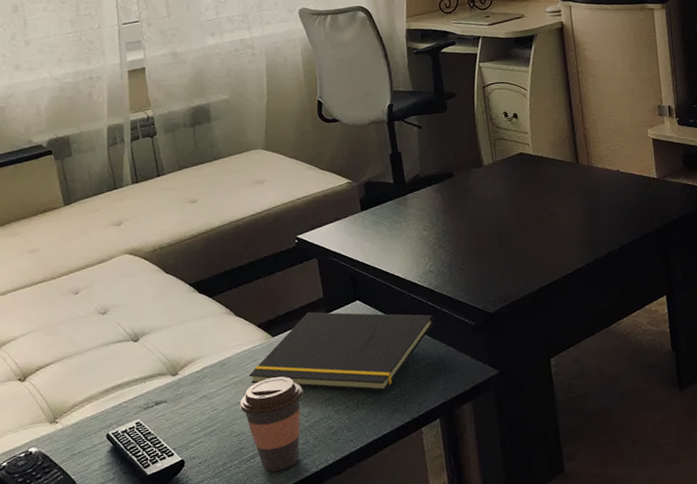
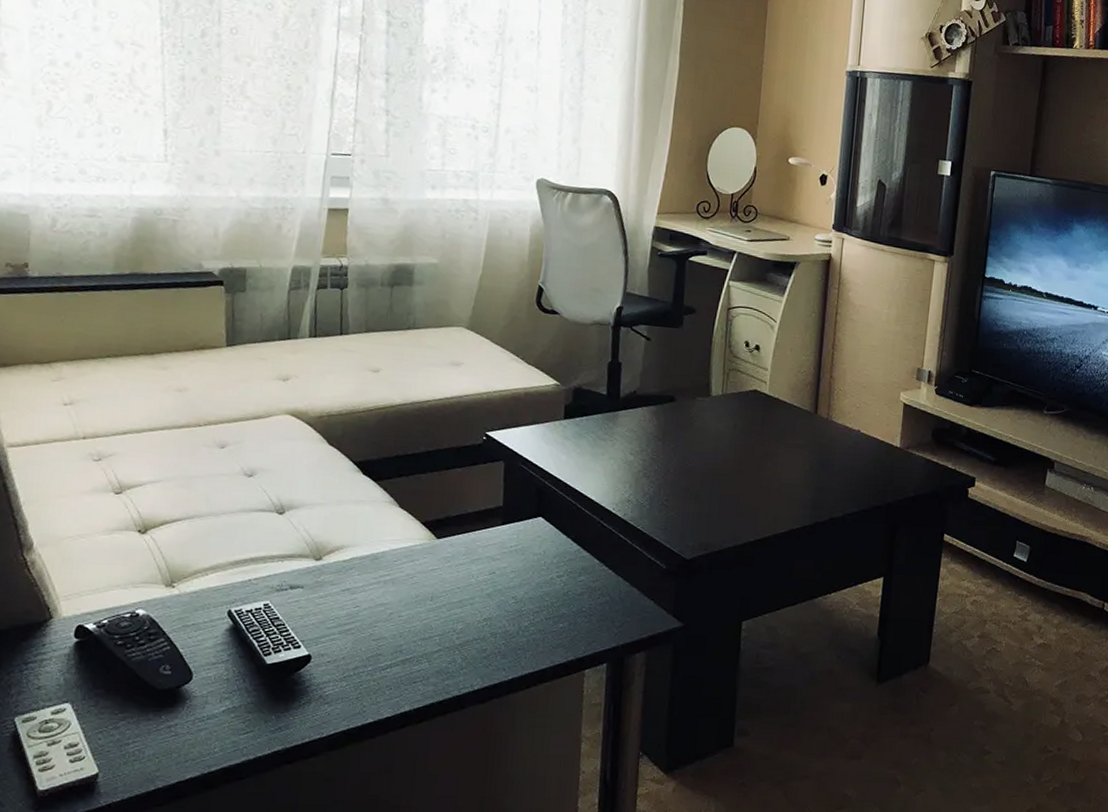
coffee cup: present [239,376,304,472] -> none [385,583,461,688]
notepad: present [249,312,434,391] -> none [402,519,622,622]

